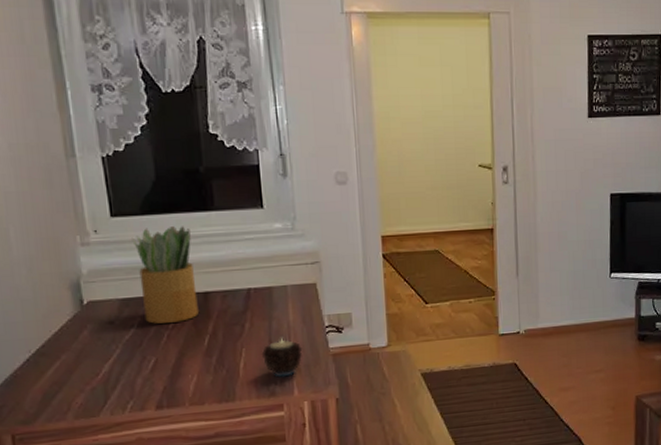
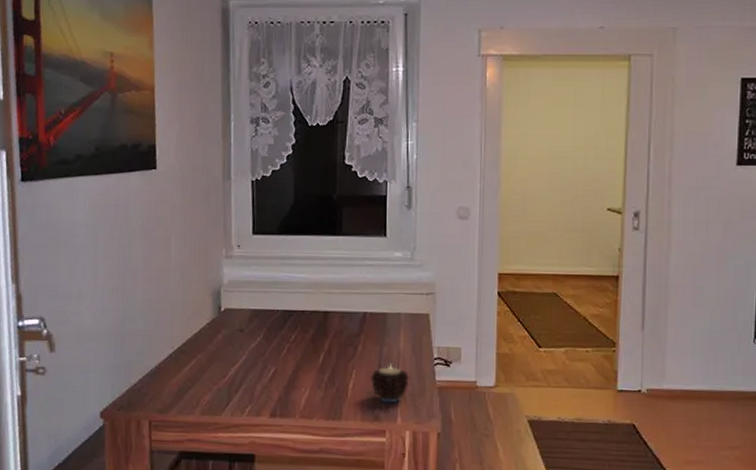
potted plant: present [131,226,199,324] -> none [267,247,318,337]

